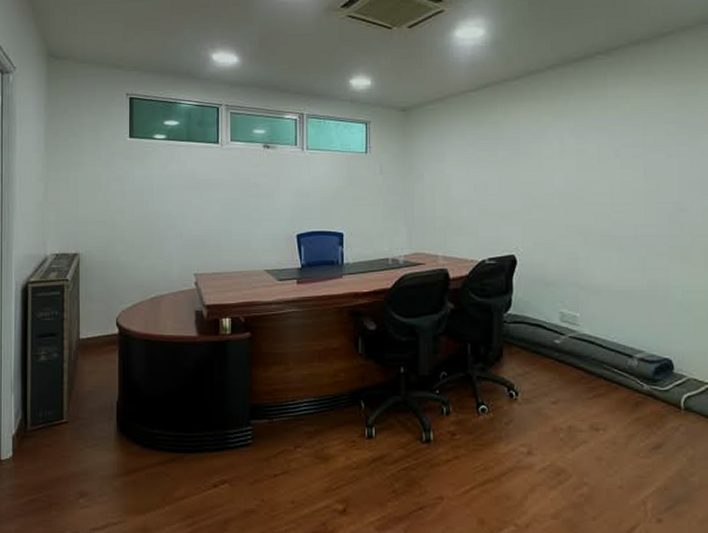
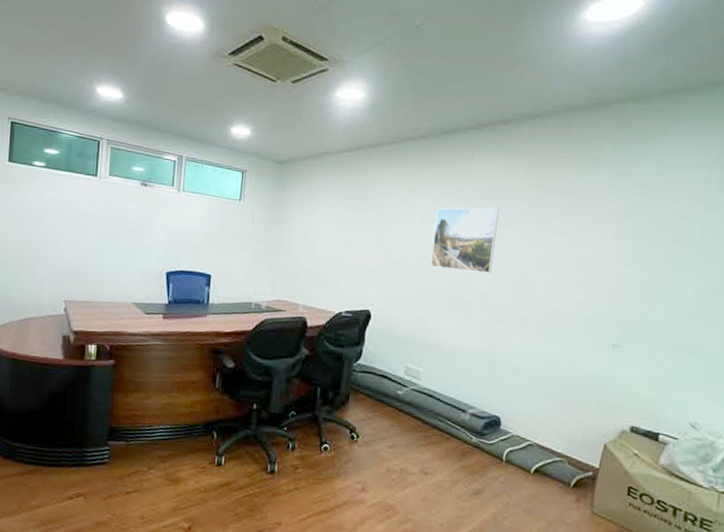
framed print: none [574,134,643,204] -> present [430,207,500,273]

